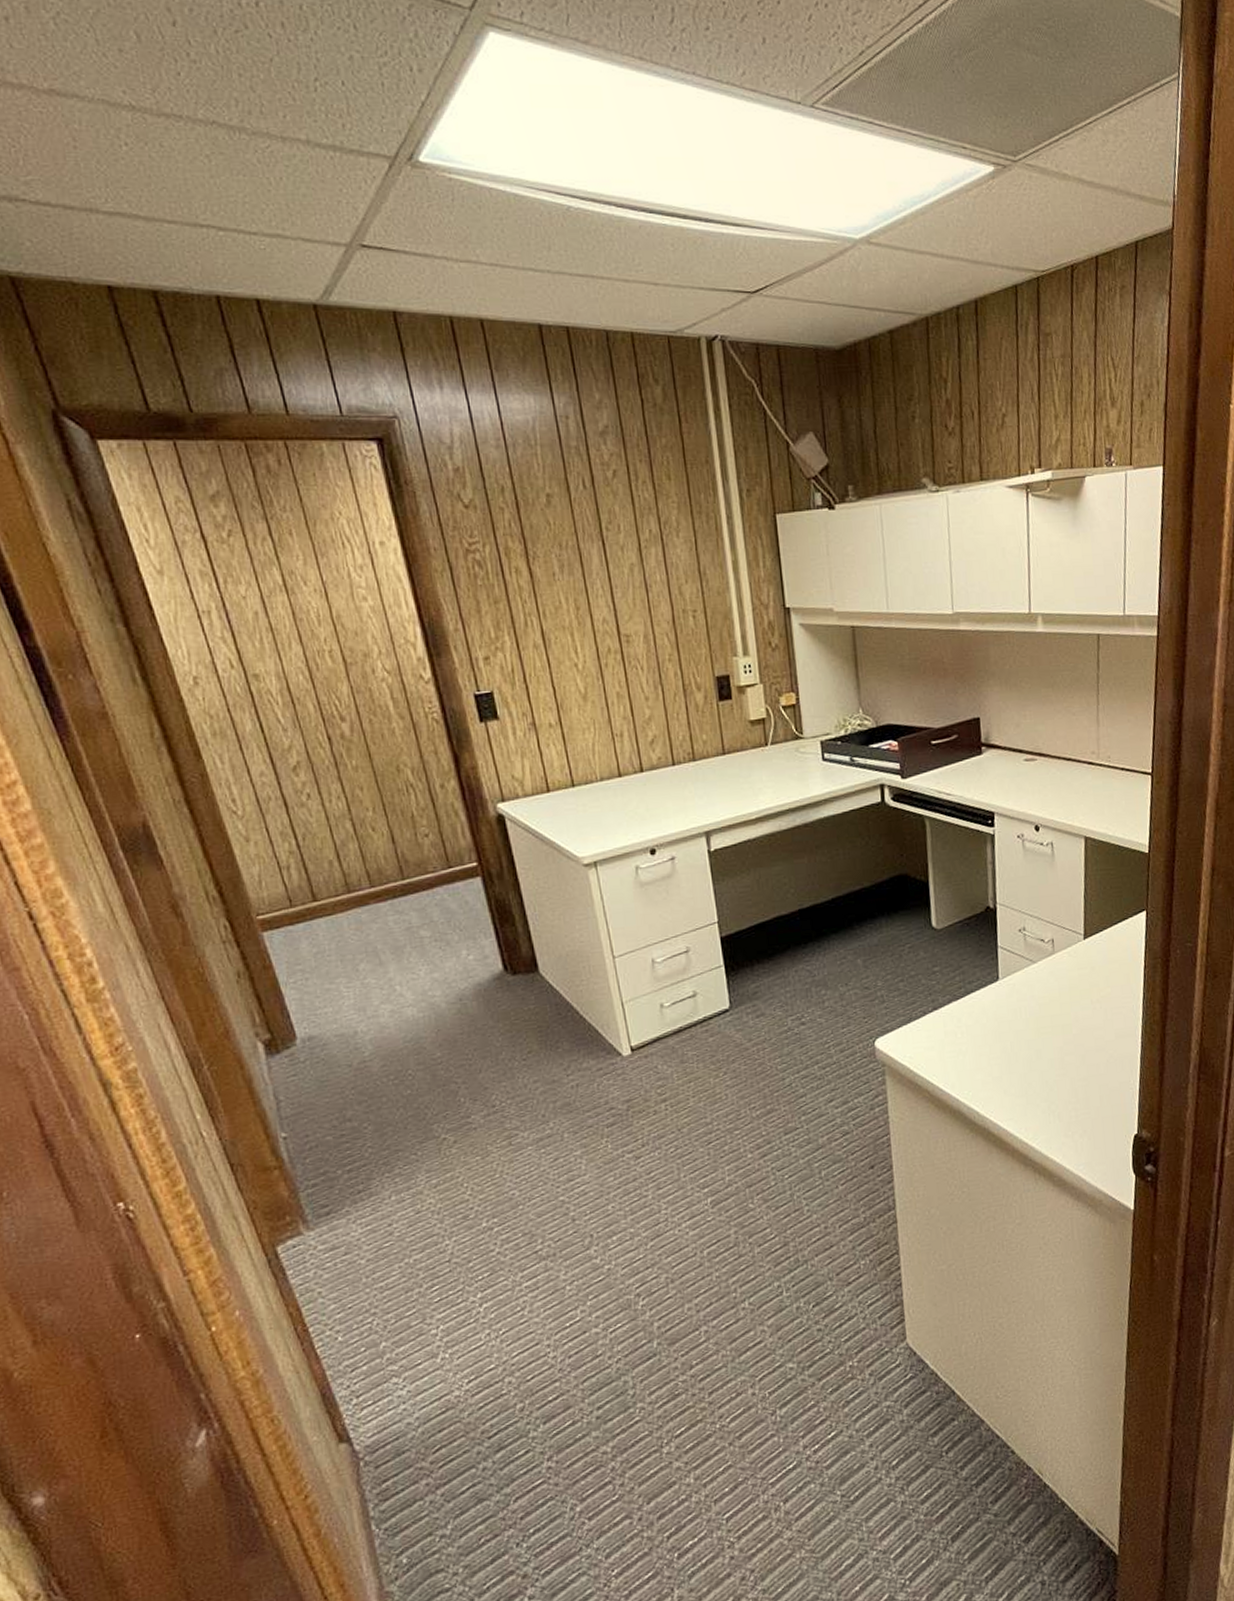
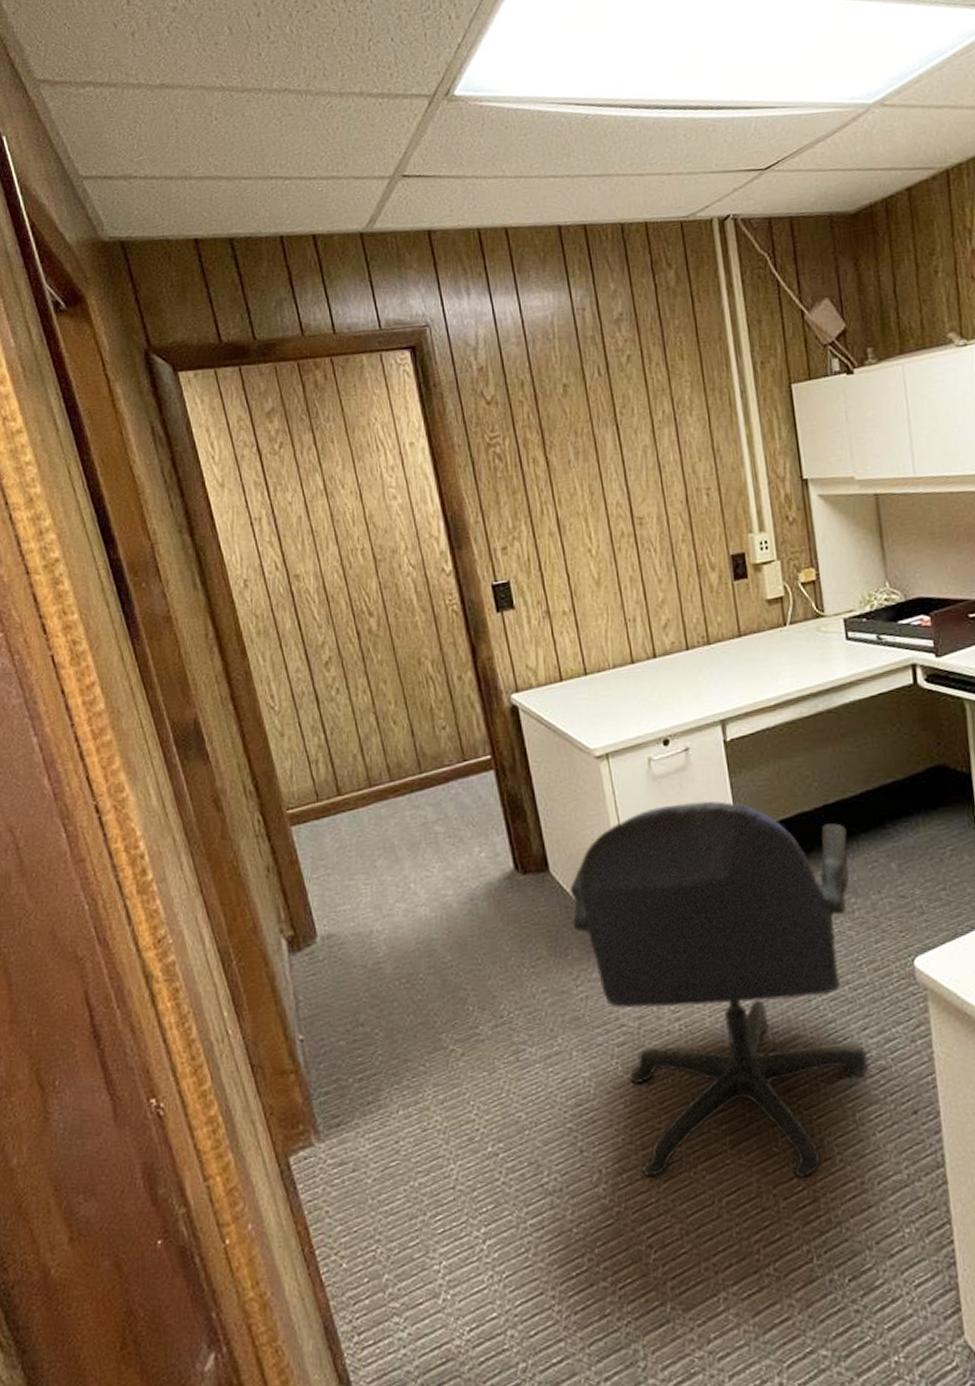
office chair: none [559,906,833,1238] -> present [569,801,868,1178]

